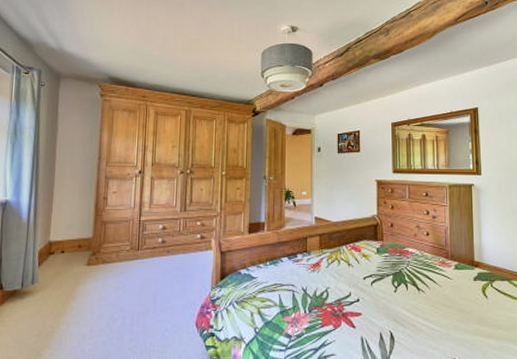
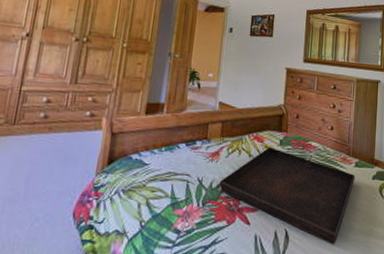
serving tray: none [322,256,456,344] -> present [219,147,355,245]

